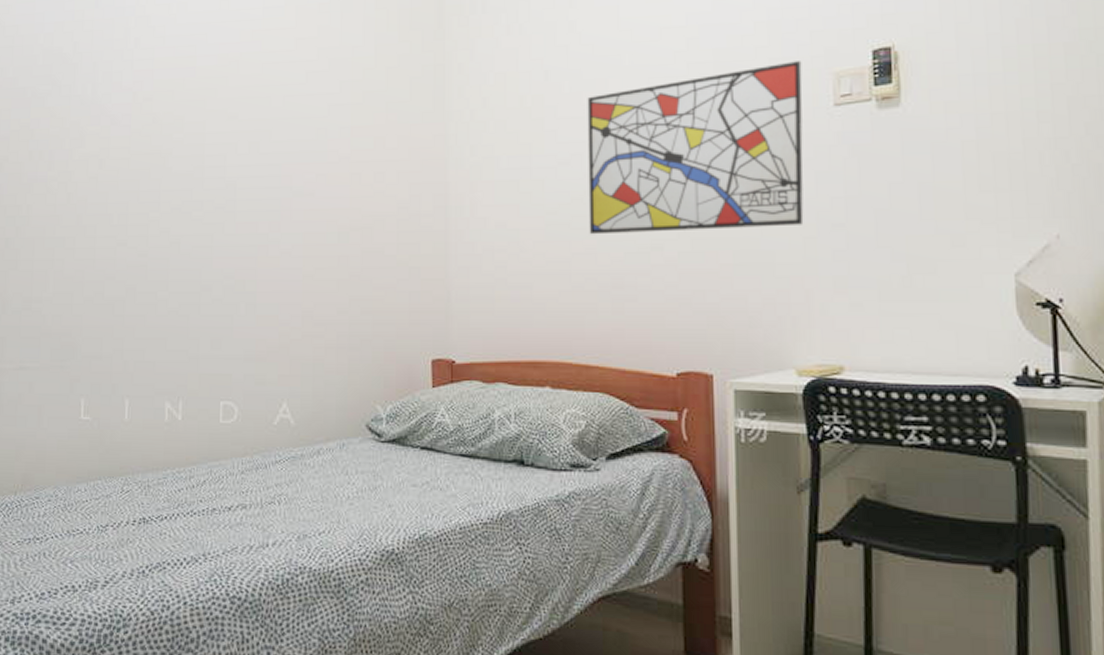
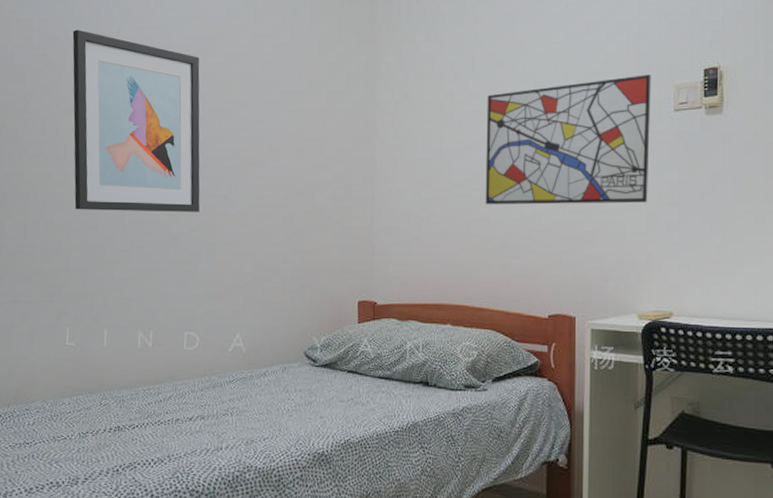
wall art: none [83,43,236,257] -> present [72,29,200,212]

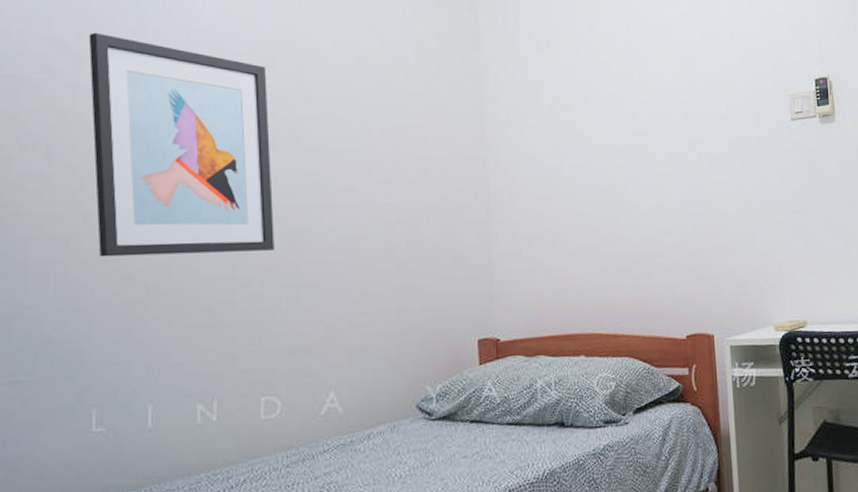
wall art: present [485,75,651,205] -> none [606,85,774,223]

